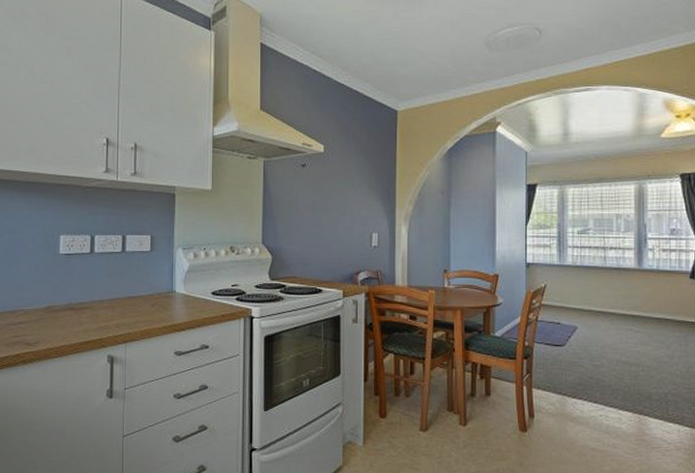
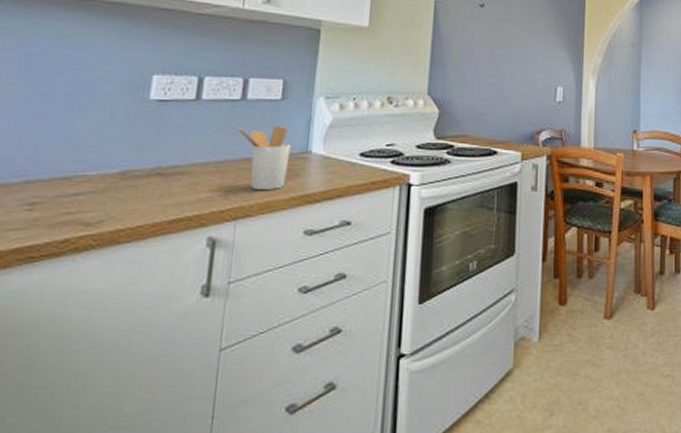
utensil holder: none [121,271,160,321] -> present [237,125,291,191]

